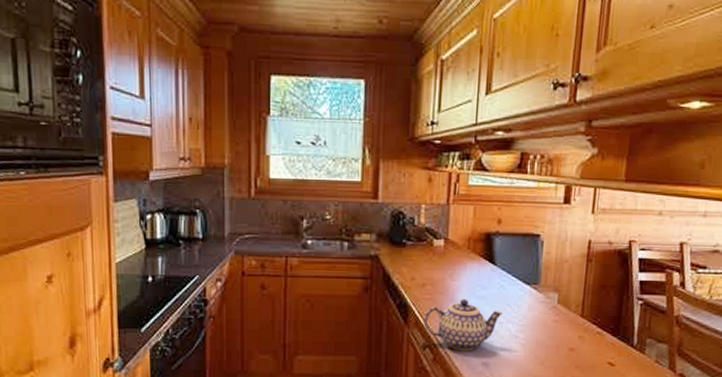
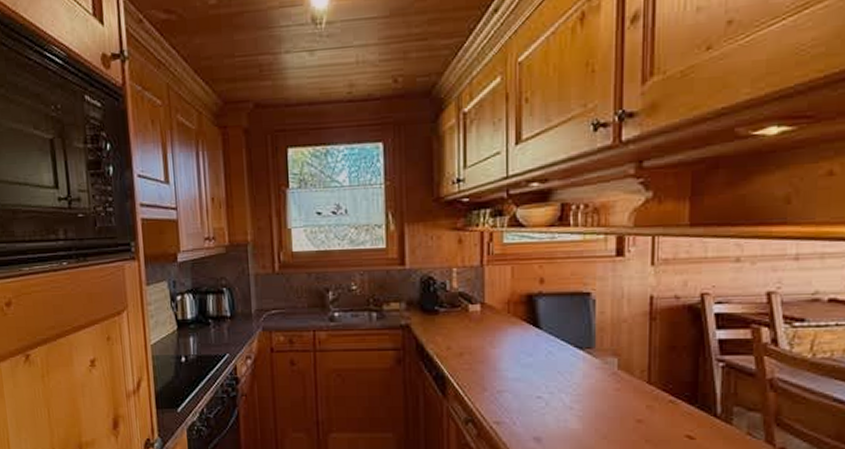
teapot: present [423,299,502,351] -> none [463,367,553,425]

